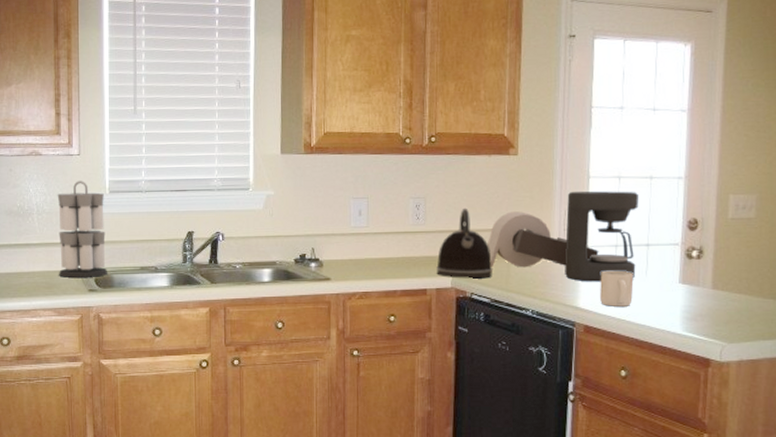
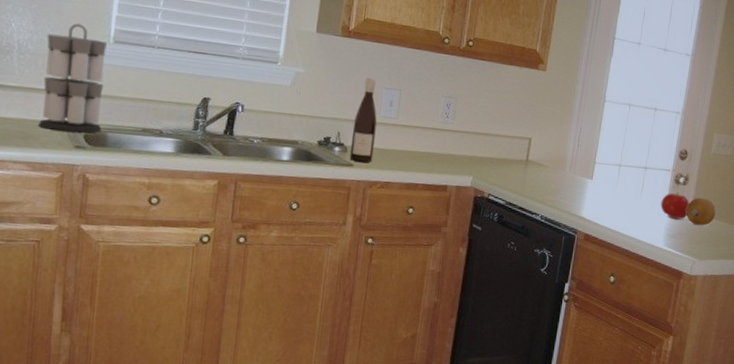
bottle: none [325,189,349,276] -> present [349,77,378,163]
kettle: present [436,208,493,279] -> none [458,113,512,182]
paper towel holder: present [488,211,599,268] -> none [509,122,605,178]
coffee maker: present [565,191,638,282] -> none [574,111,643,196]
mug: present [600,270,634,307] -> none [601,186,631,220]
fruit: none [672,268,708,298] -> present [660,192,689,219]
fruit: none [705,271,744,304] -> present [686,197,716,226]

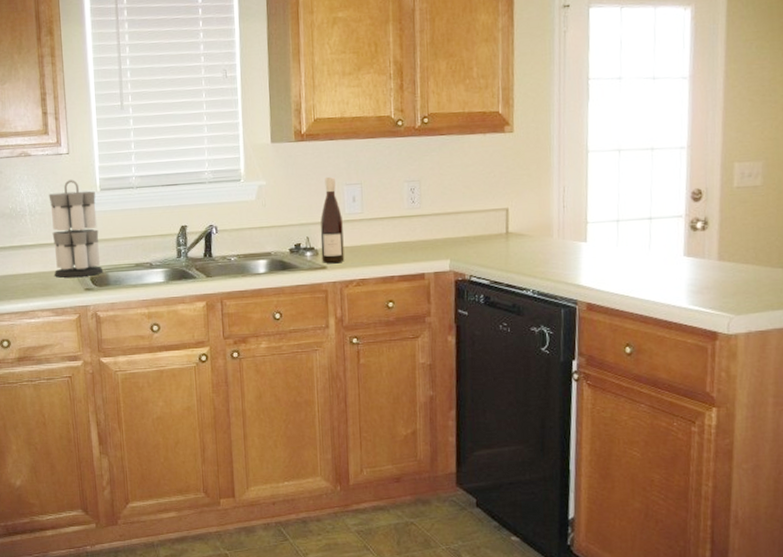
fruit: present [660,192,689,219] -> none [676,239,714,271]
fruit: present [686,197,716,226] -> none [710,241,751,275]

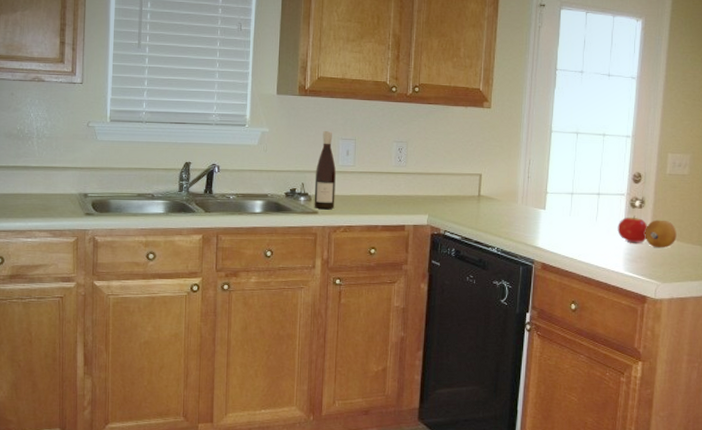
spice rack: present [48,179,104,278] -> none [56,108,106,202]
fruit: none [676,239,714,271] -> present [617,215,647,242]
fruit: none [710,241,751,275] -> present [645,220,677,249]

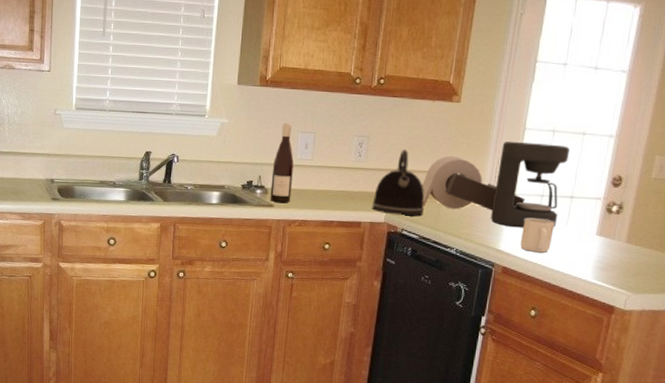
kettle: none [414,153,465,218] -> present [372,149,425,217]
paper towel holder: none [461,159,557,210] -> present [422,156,525,211]
coffee maker: none [527,143,592,225] -> present [491,141,570,228]
mug: none [556,215,586,248] -> present [520,218,555,253]
fruit: present [617,215,647,242] -> none [589,221,623,250]
fruit: present [645,220,677,249] -> none [619,227,656,258]

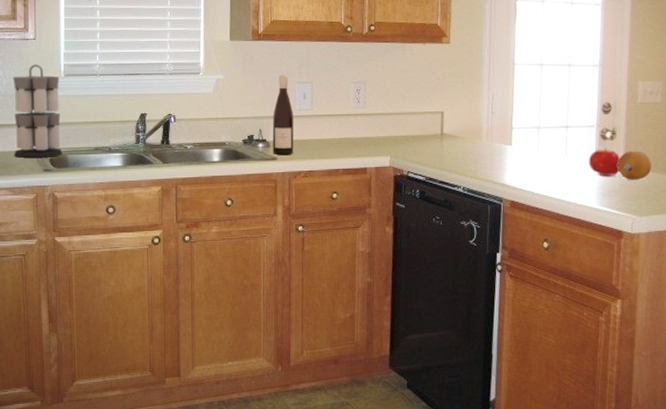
spice rack: none [26,96,71,187] -> present [13,64,63,158]
kettle: present [372,149,425,217] -> none [376,92,428,158]
paper towel holder: present [422,156,525,211] -> none [423,96,524,148]
coffee maker: present [491,141,570,228] -> none [493,77,558,161]
mug: present [520,218,555,253] -> none [524,150,555,184]
fruit: none [589,221,623,250] -> present [588,147,620,175]
fruit: none [619,227,656,258] -> present [617,151,652,181]

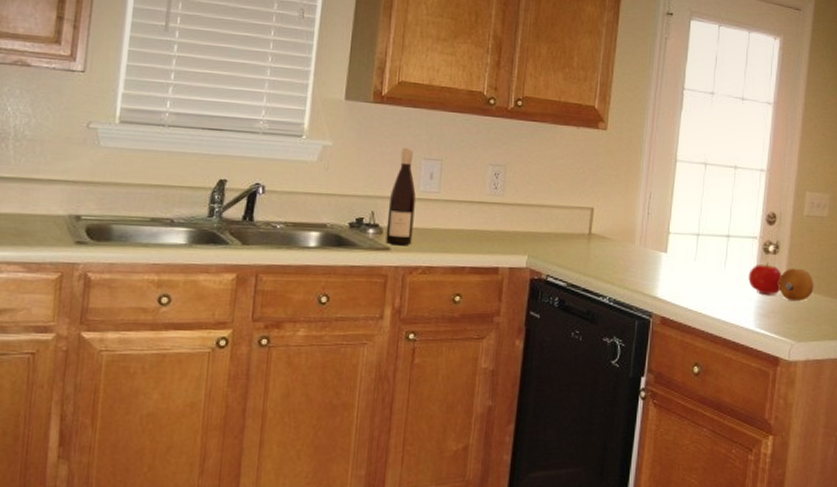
spice rack: present [13,64,63,158] -> none [35,103,112,226]

